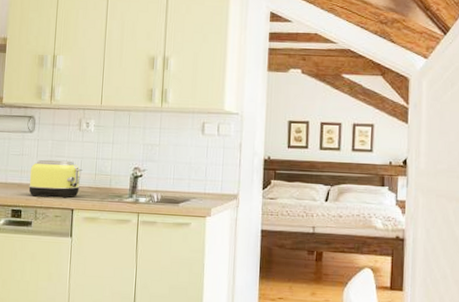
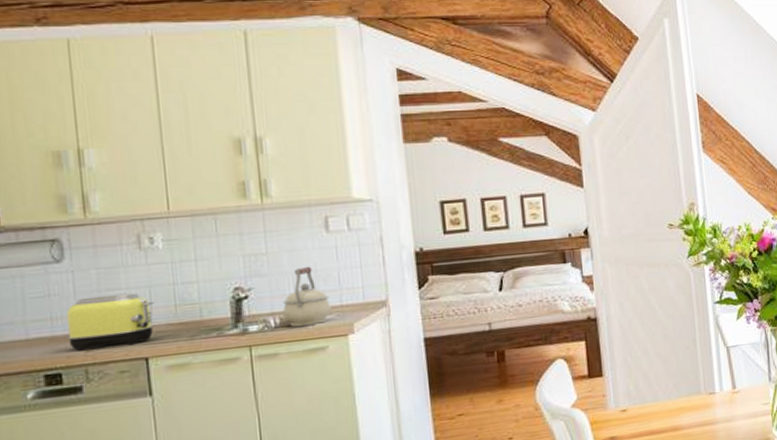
kettle: none [164,159,197,205] -> present [282,266,331,328]

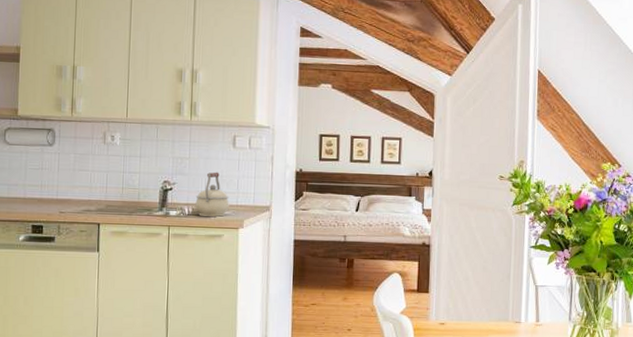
toaster: present [66,292,154,351] -> none [50,173,109,213]

